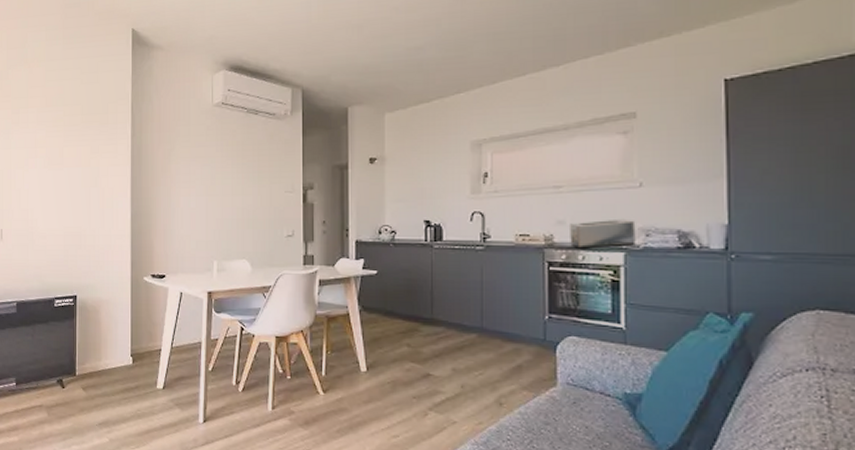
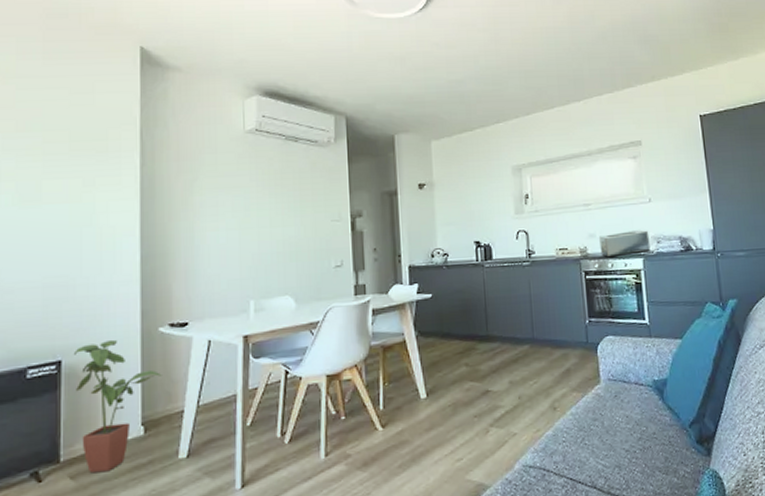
house plant: none [85,283,146,389] -> present [74,339,162,474]

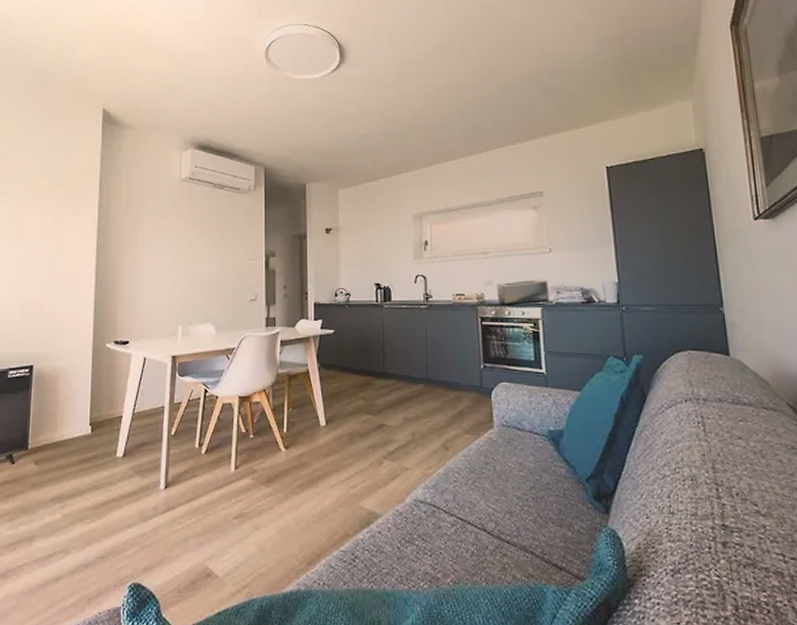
house plant: present [74,339,162,474] -> none [43,351,107,462]

